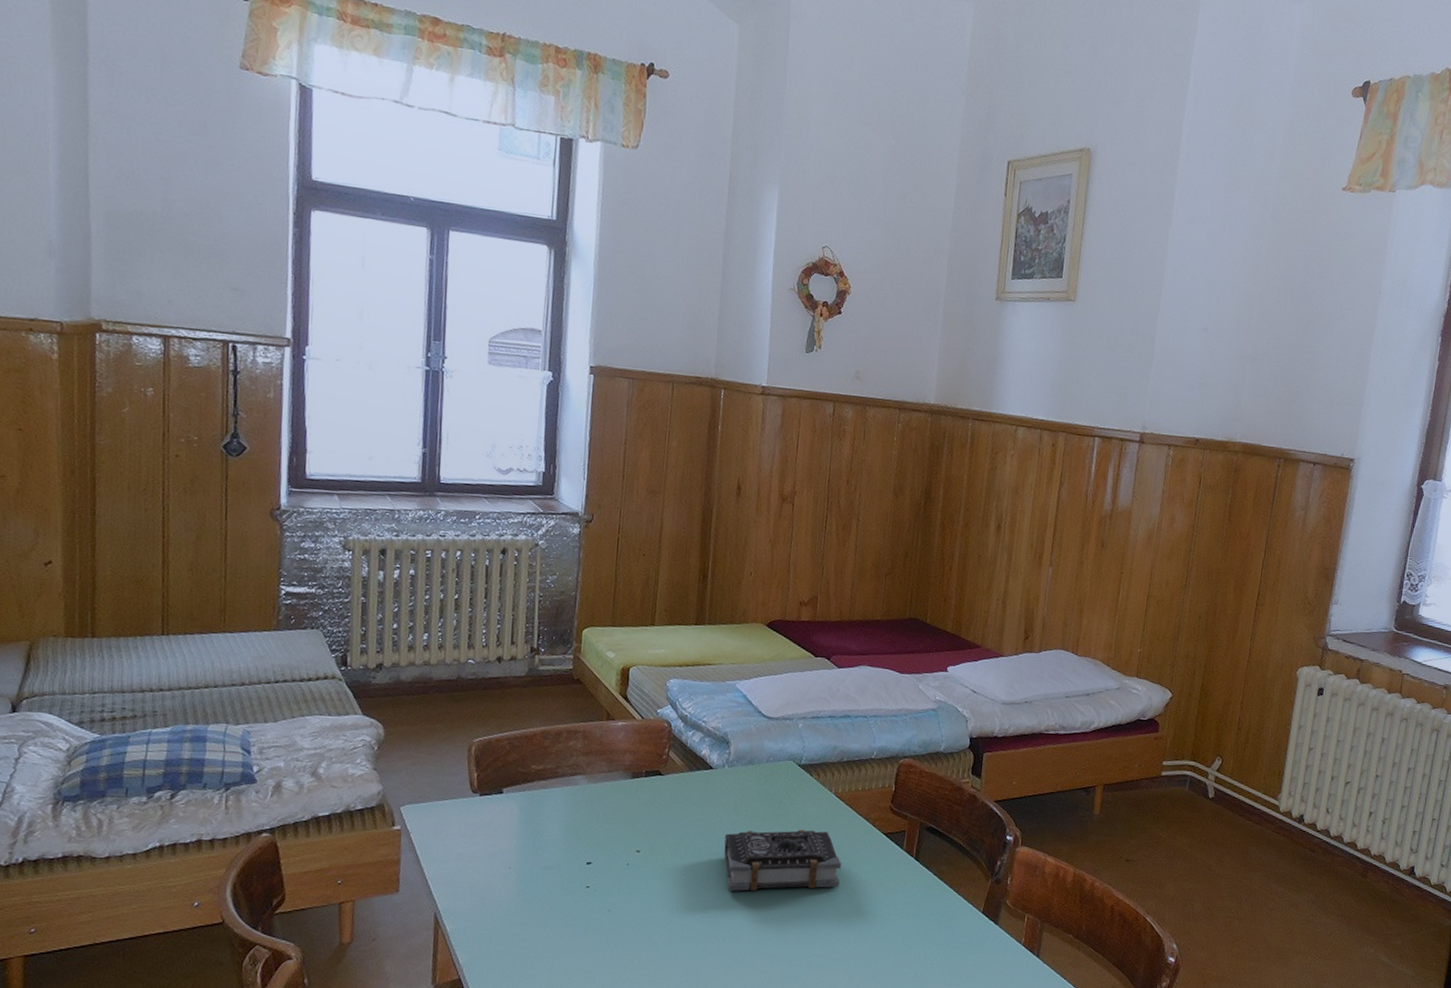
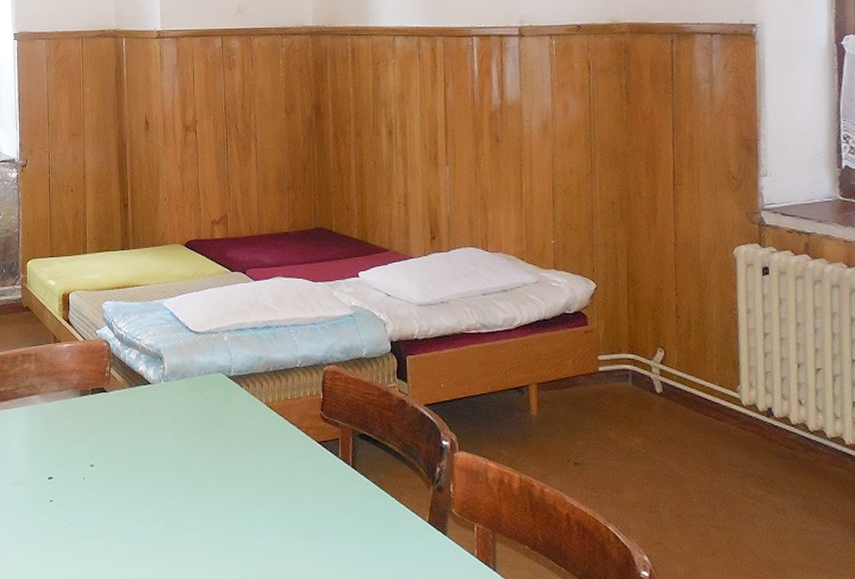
book: present [724,829,842,891] -> none [168,440,282,503]

